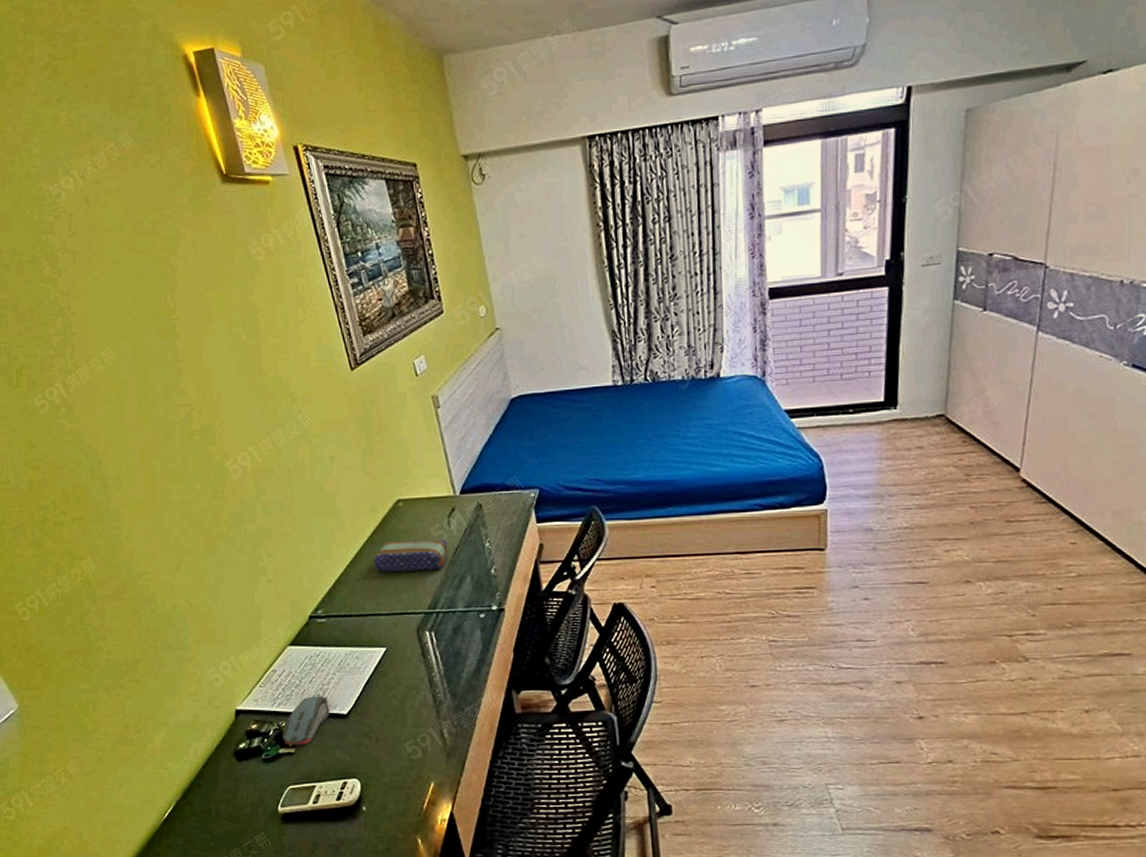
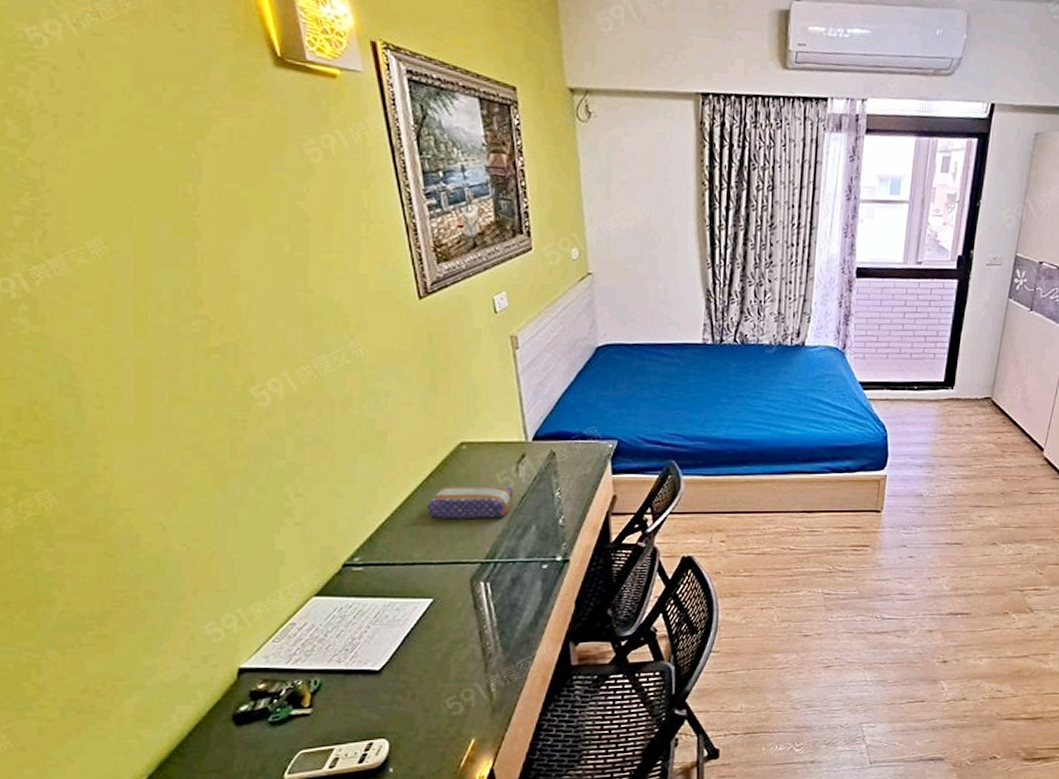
computer mouse: present [282,696,330,745] -> none [297,651,359,706]

